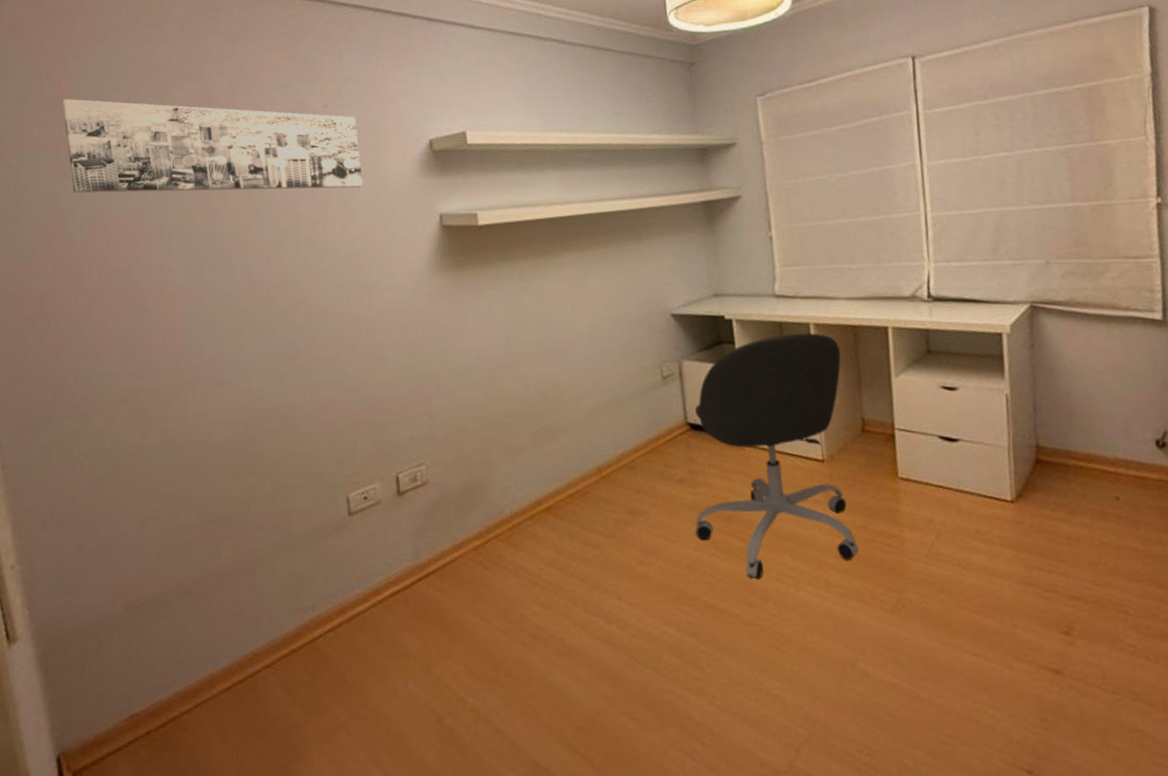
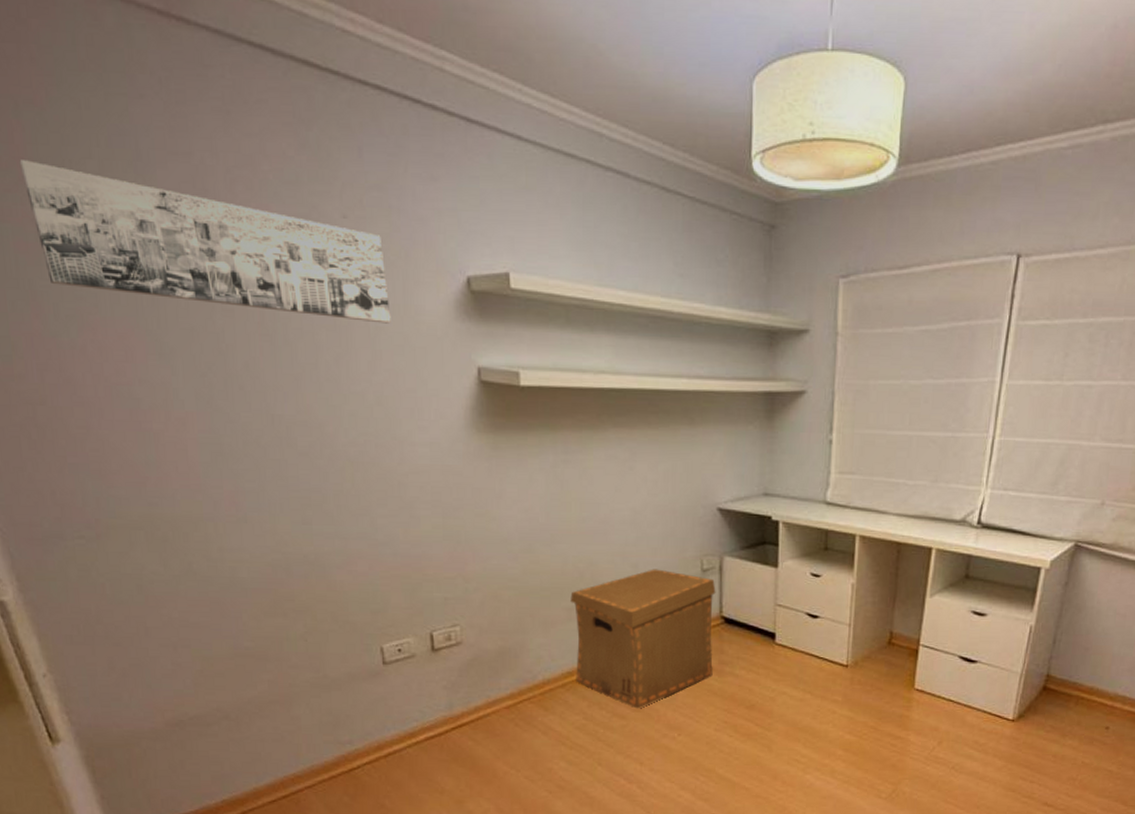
cardboard box: none [534,381,685,535] -> present [570,569,716,709]
office chair: present [694,332,859,580] -> none [718,542,881,761]

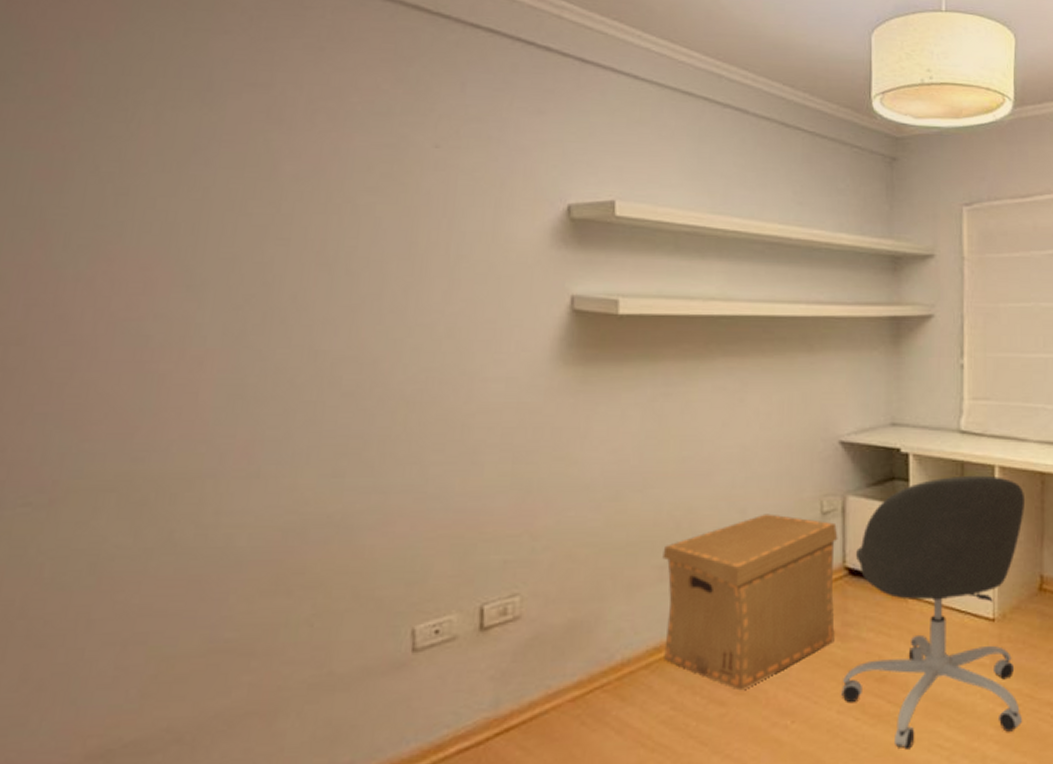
wall art: present [19,158,391,324] -> none [64,87,477,252]
office chair: none [718,542,881,761] -> present [841,475,1025,750]

